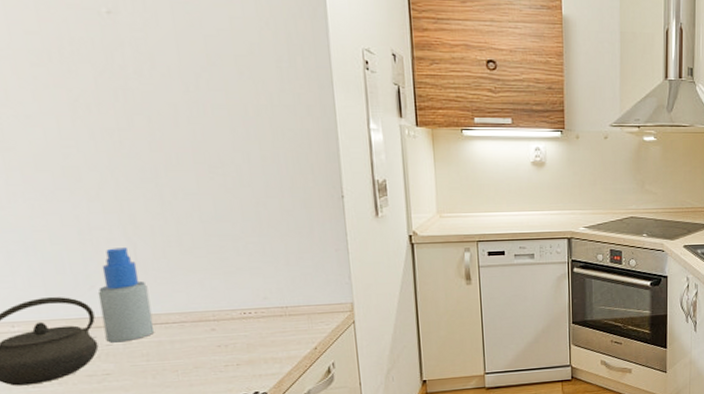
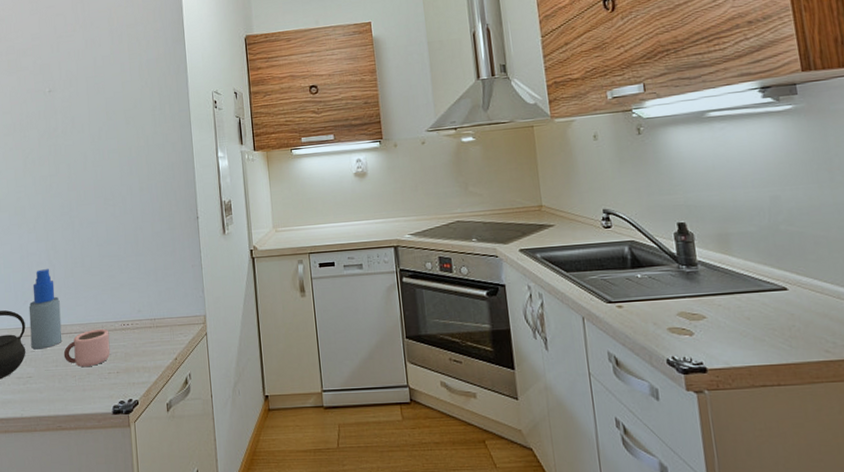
mug: none [157,317,227,361] -> present [63,328,111,368]

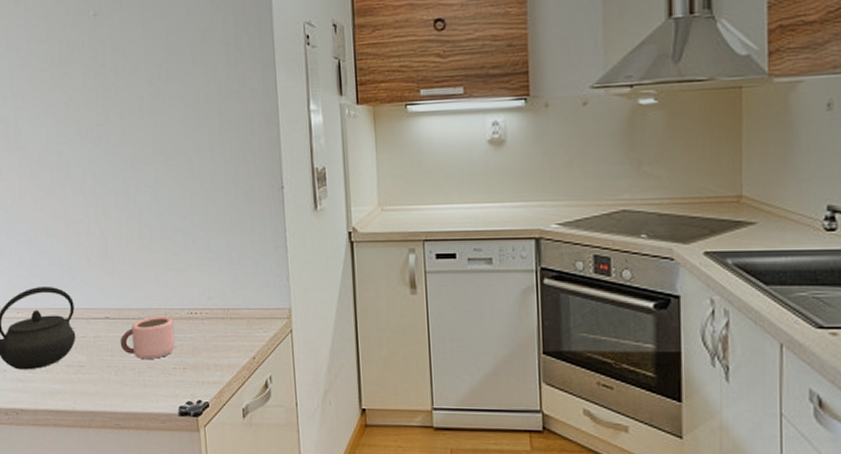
spray bottle: present [28,269,63,350] -> none [77,240,118,335]

